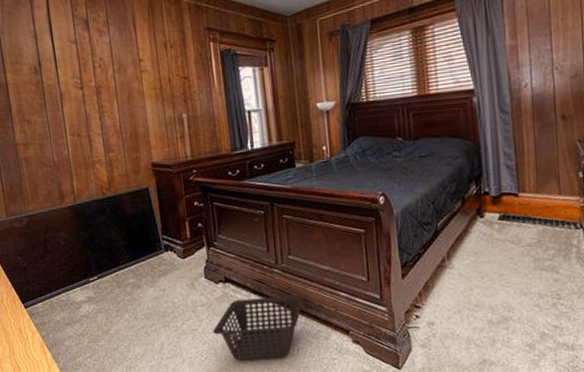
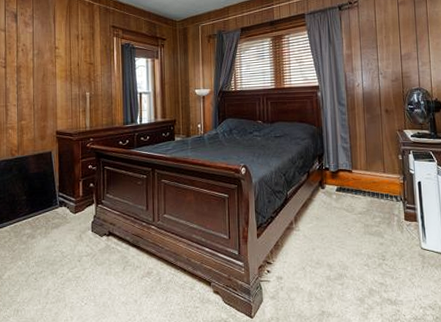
laundry basket: present [212,295,305,361] -> none [94,249,175,307]

